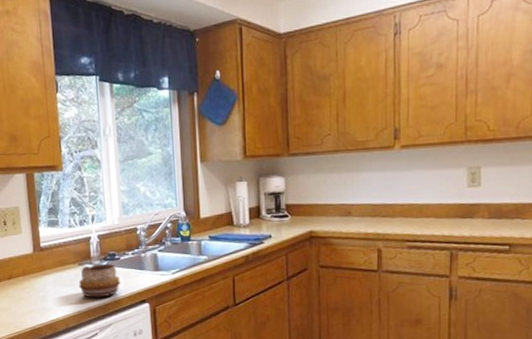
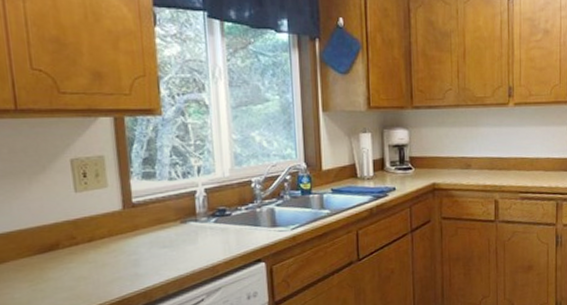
decorative bowl: present [78,263,121,298] -> none [181,220,233,260]

